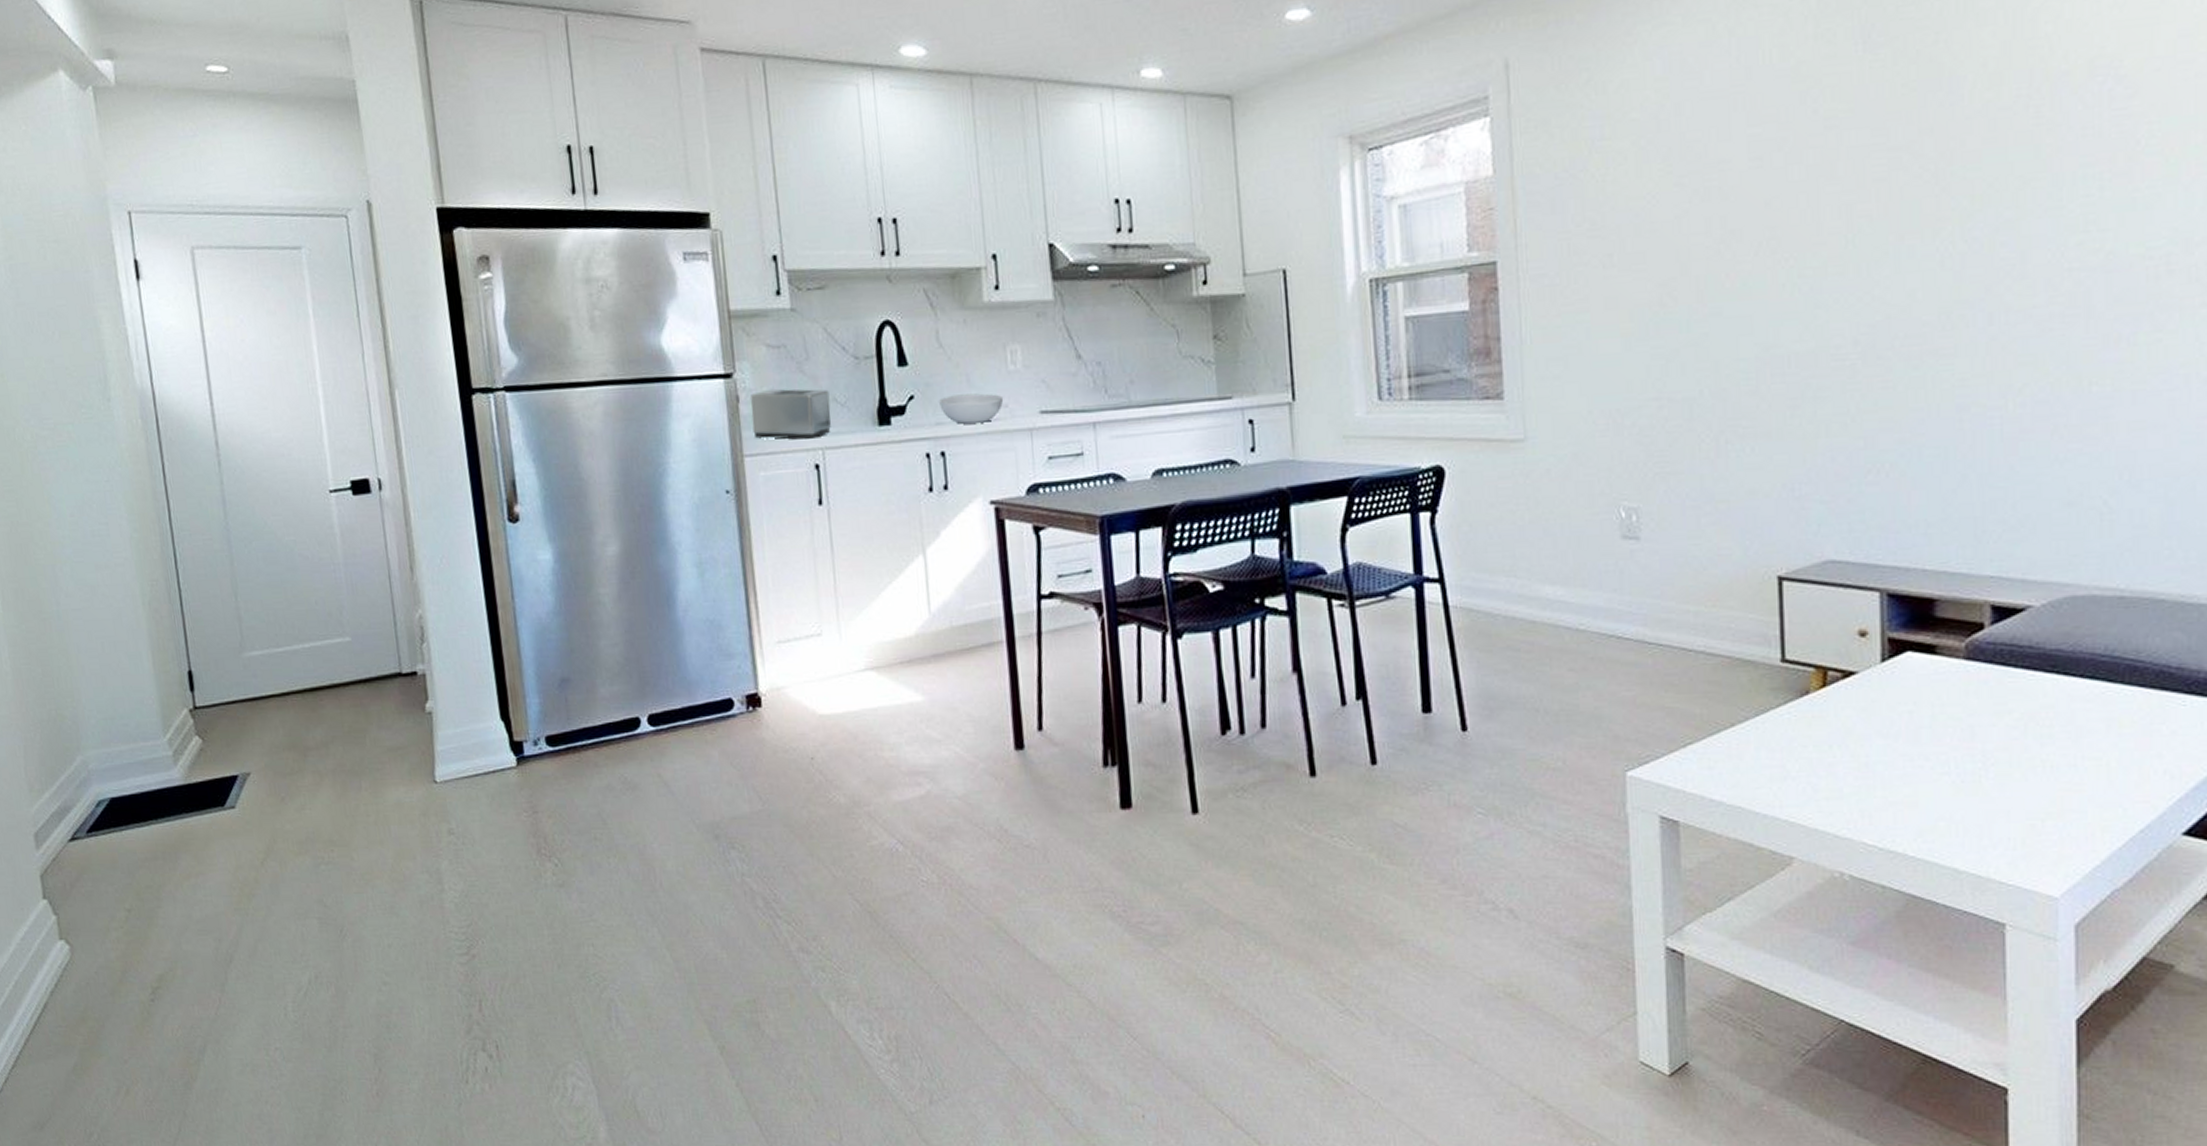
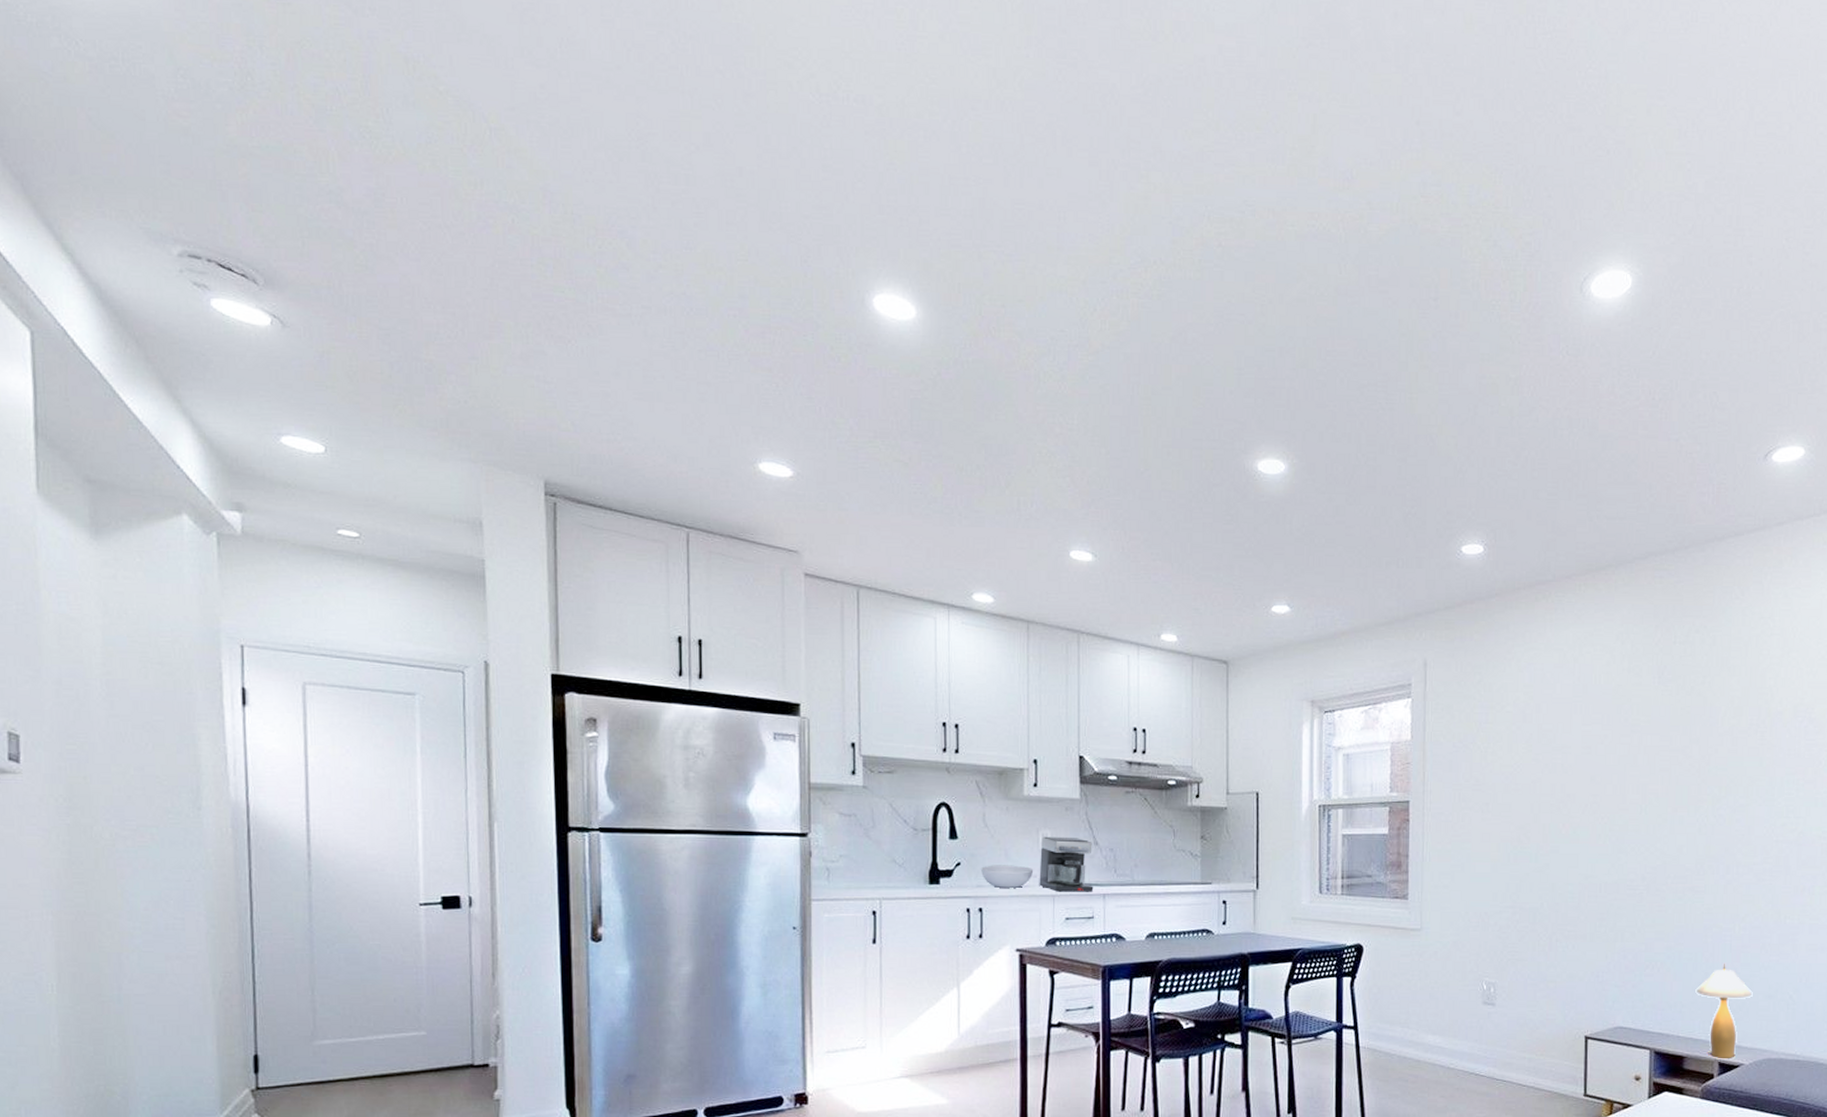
toaster: present [751,388,831,439] -> none [821,848,890,890]
coffee maker: none [1009,351,1081,425] -> present [1039,836,1094,893]
table lamp: none [1950,459,2040,601] -> present [1697,964,1752,1059]

